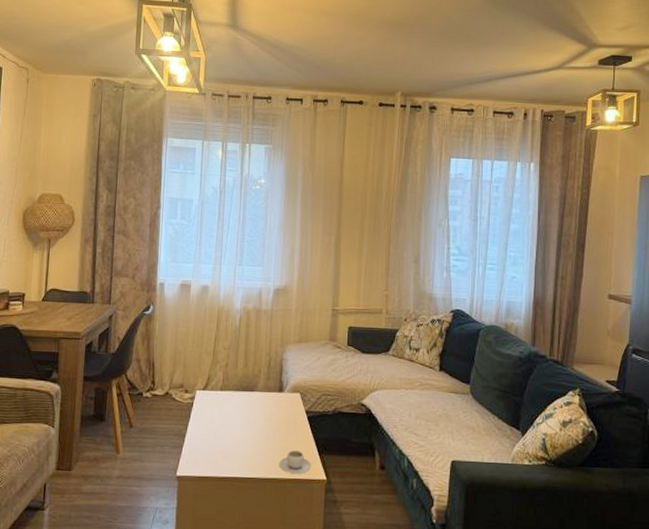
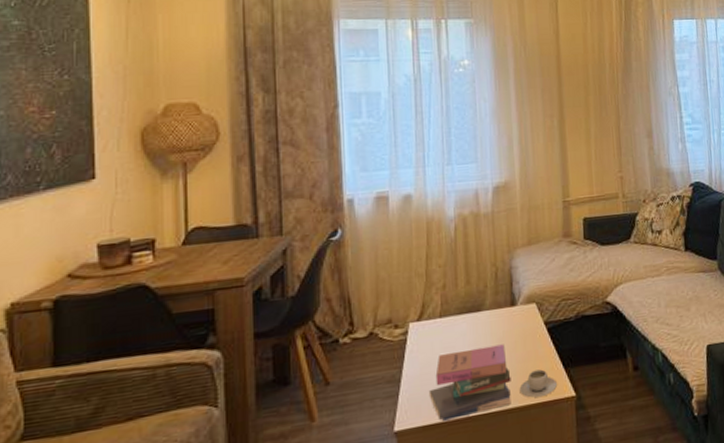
books: none [206,421,273,476] -> present [428,344,511,421]

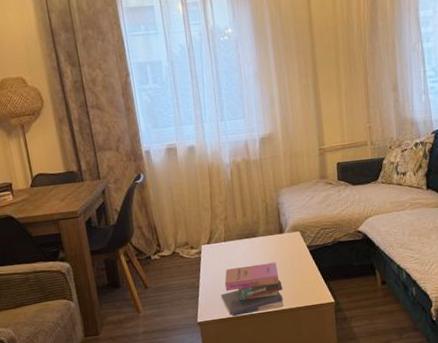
teacup: present [519,369,558,398] -> none [289,281,320,302]

